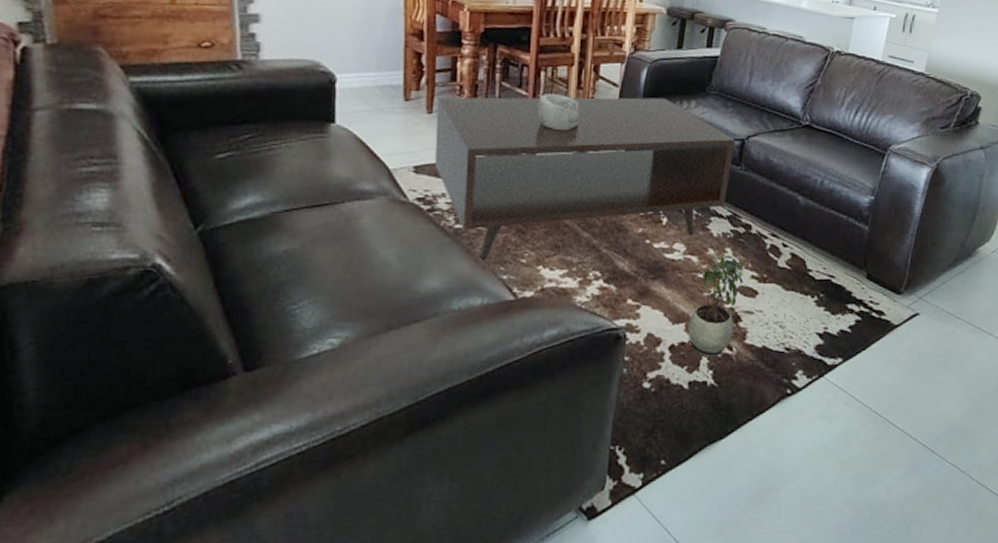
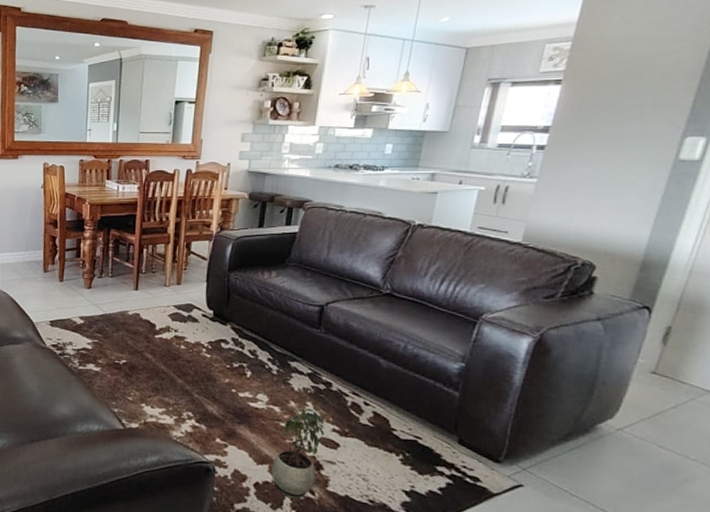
coffee table: present [434,97,735,260] -> none [64,269,314,396]
decorative bowl: present [538,92,580,131] -> none [141,265,175,296]

